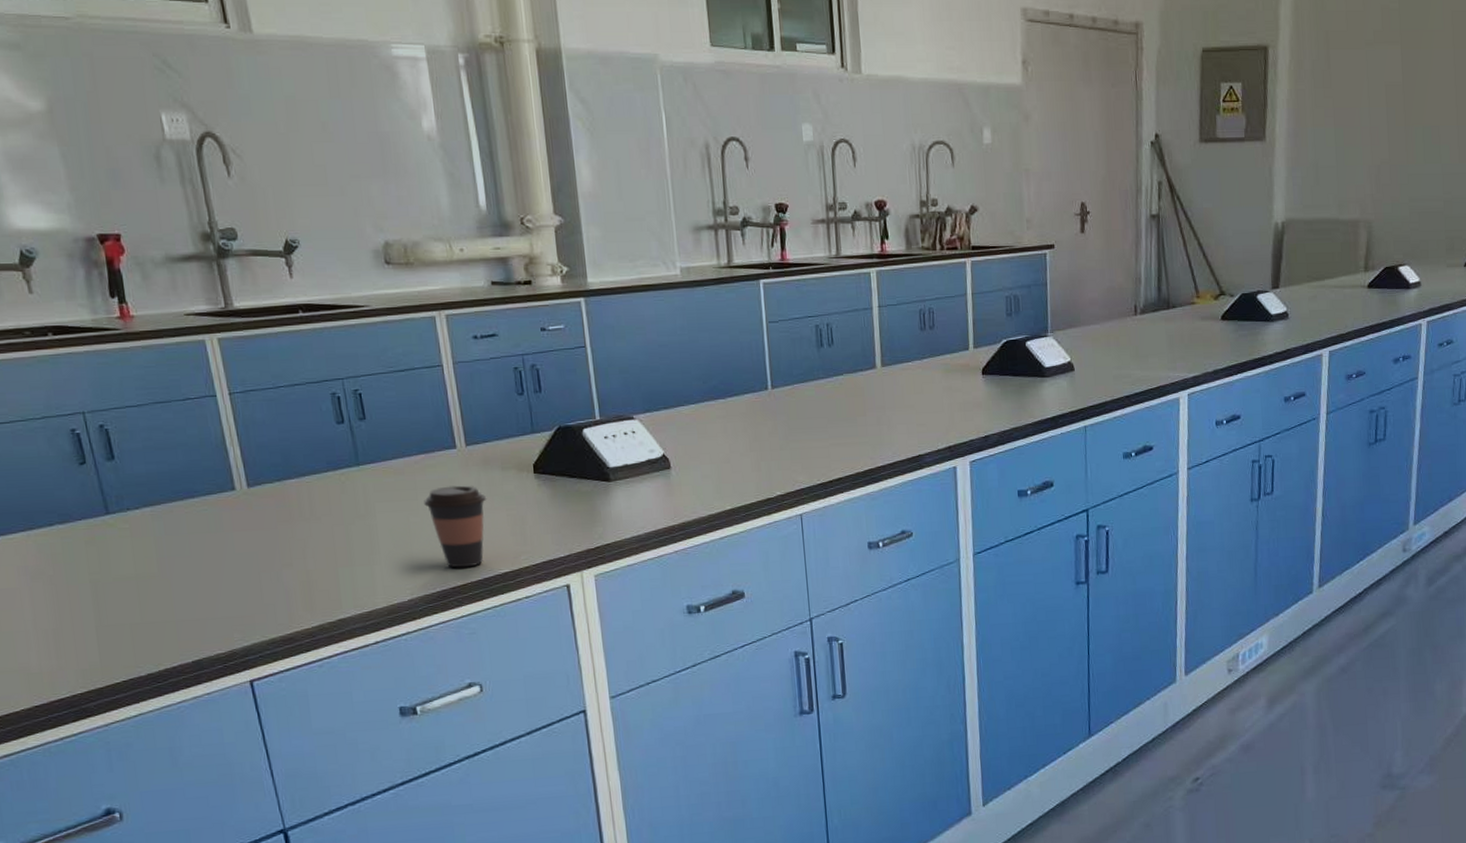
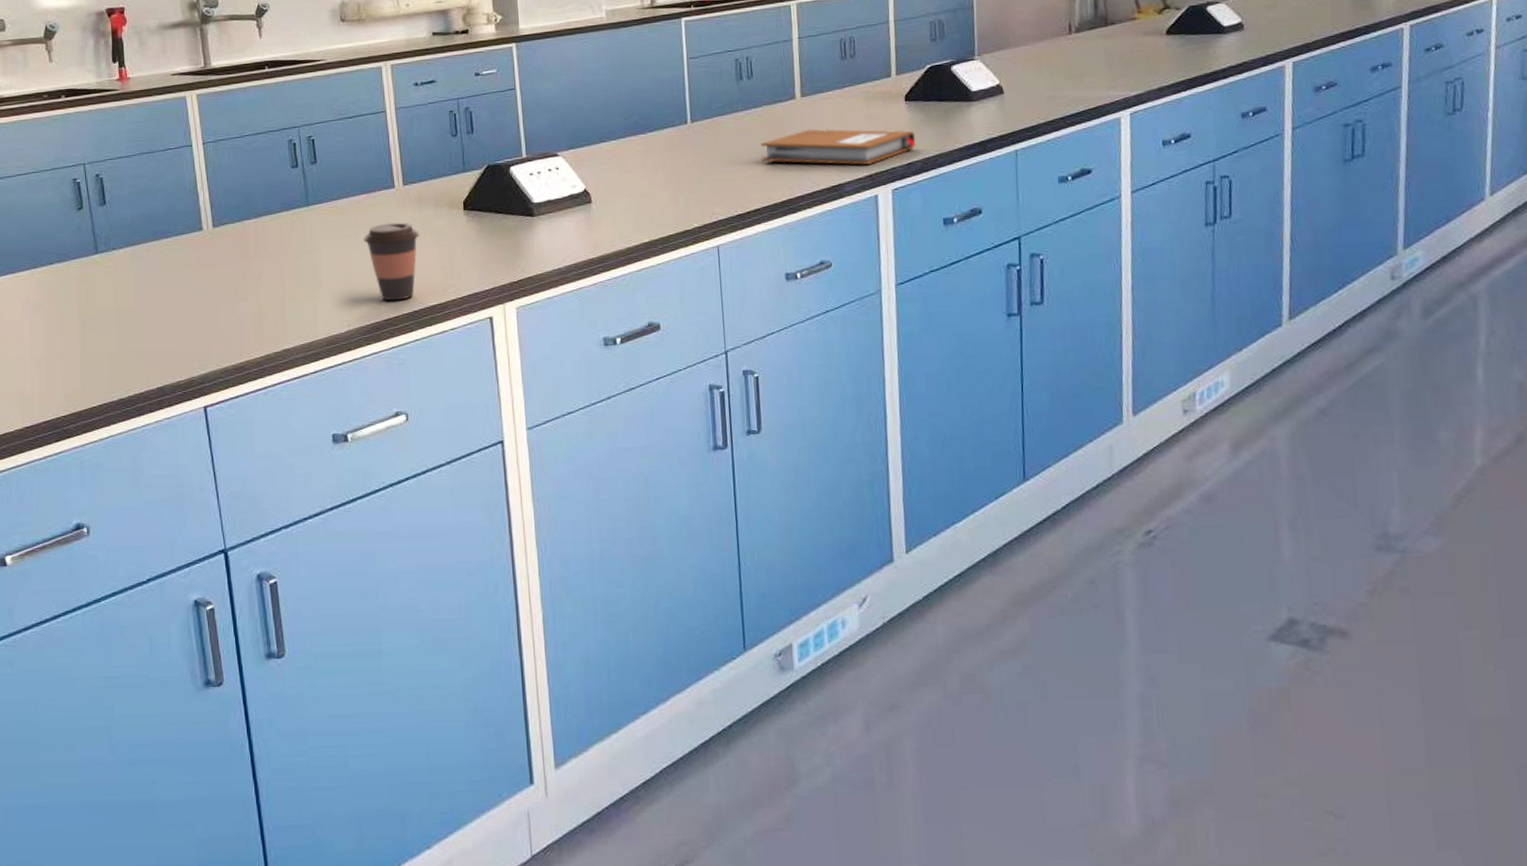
notebook: none [841,399,993,437] -> present [760,128,917,165]

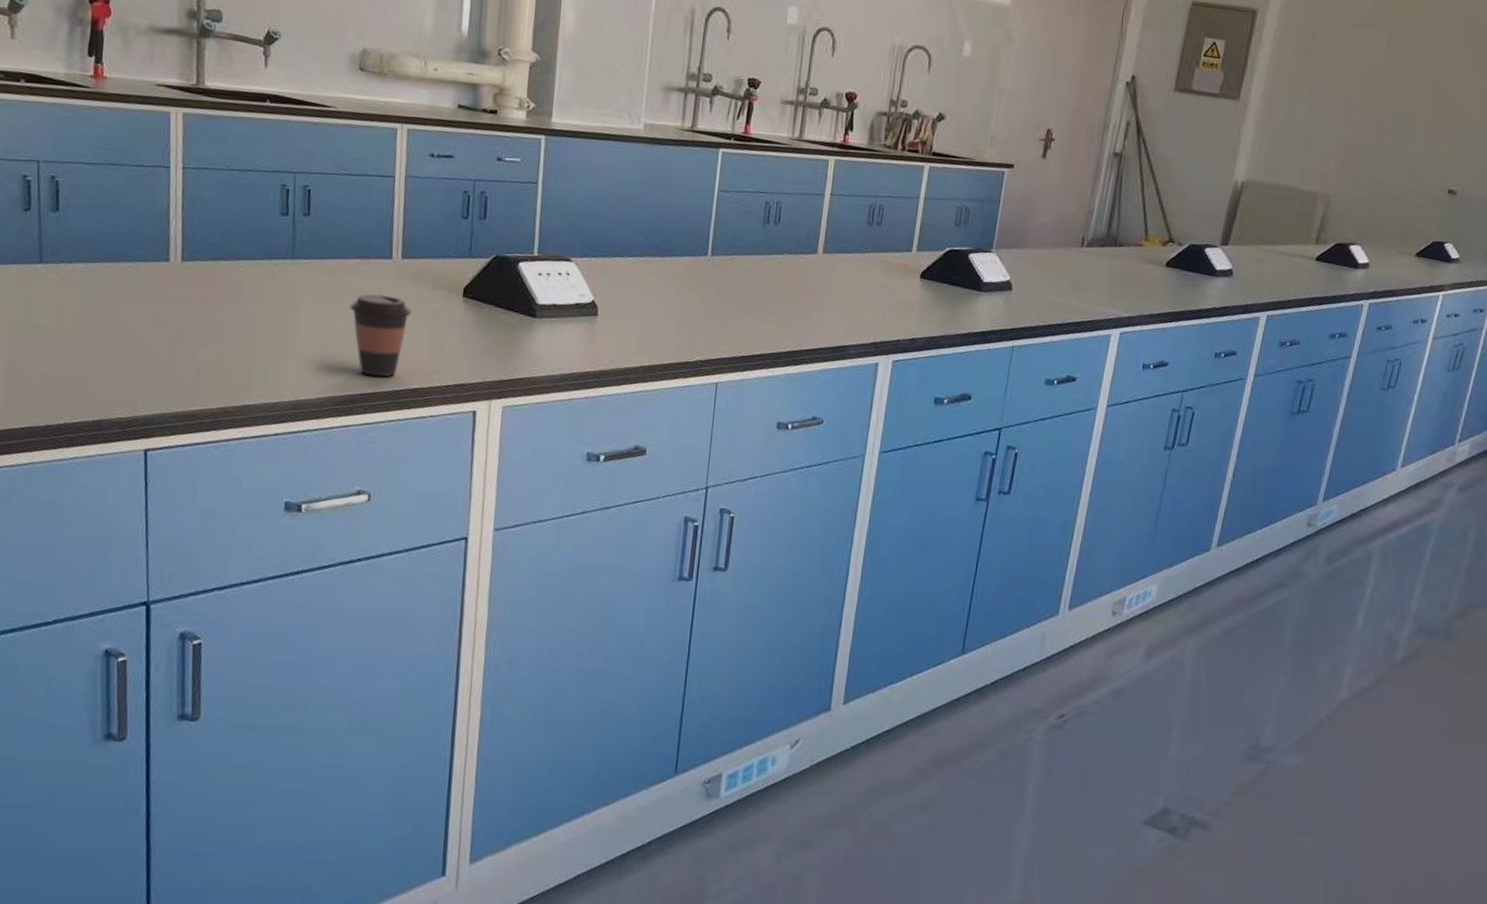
notebook: present [760,128,917,165] -> none [773,286,923,332]

